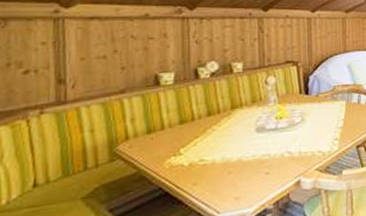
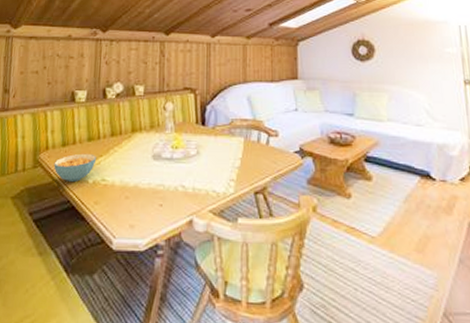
cereal bowl: none [137,136,192,169] -> present [53,153,97,182]

